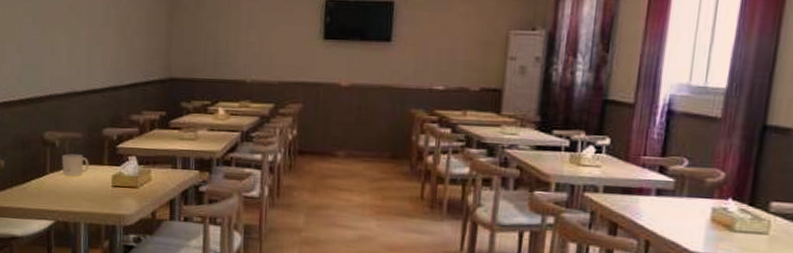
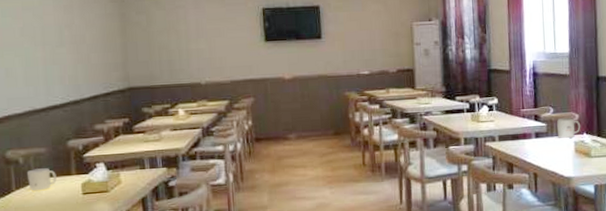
mug: none [689,175,727,203] -> present [557,118,581,139]

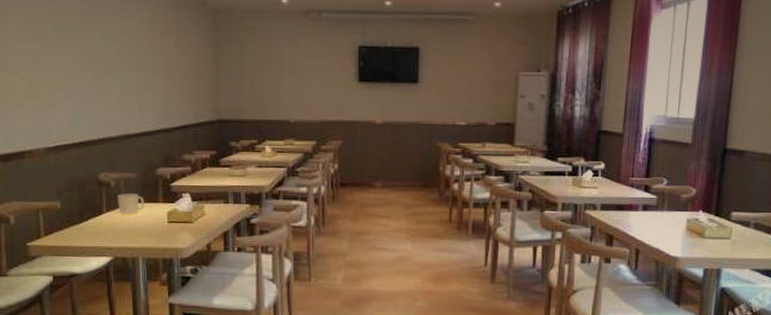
mug: present [557,118,581,139] -> none [669,192,697,215]

